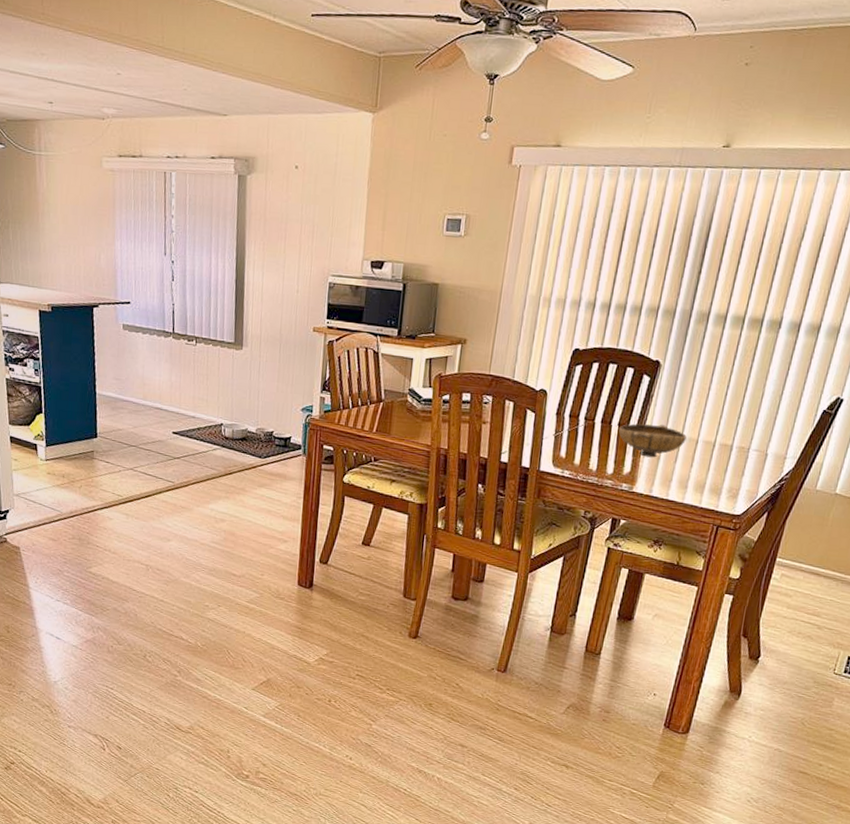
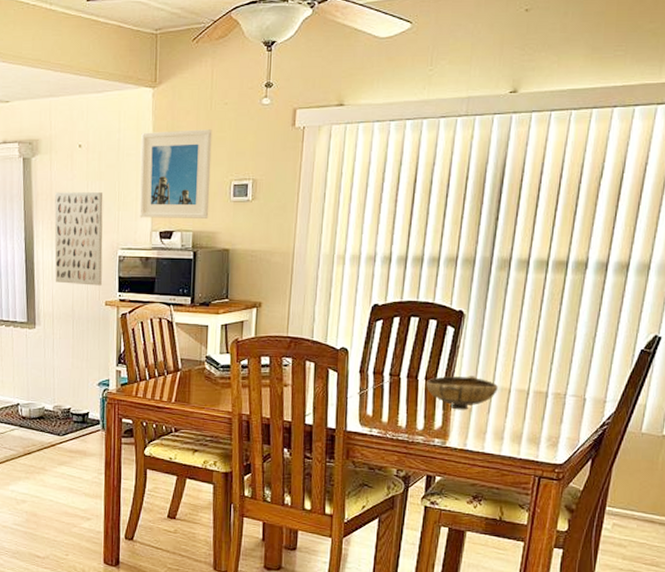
wall art: none [264,213,317,311] -> present [54,192,104,286]
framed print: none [352,158,430,251] -> present [139,129,212,219]

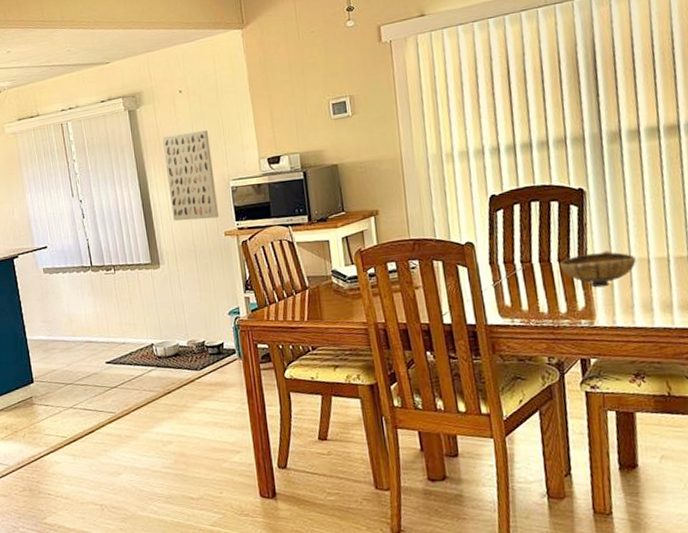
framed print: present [139,129,212,219] -> none [236,57,313,148]

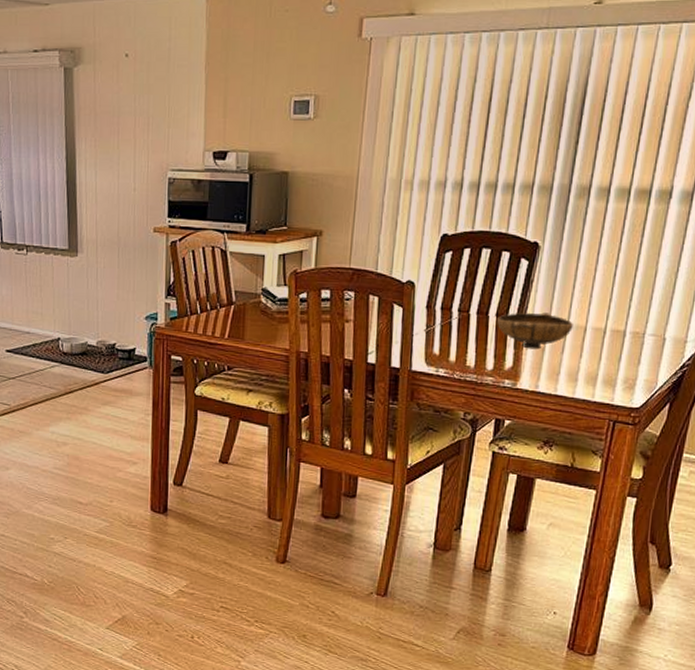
wall art: present [162,130,219,221] -> none [98,106,152,210]

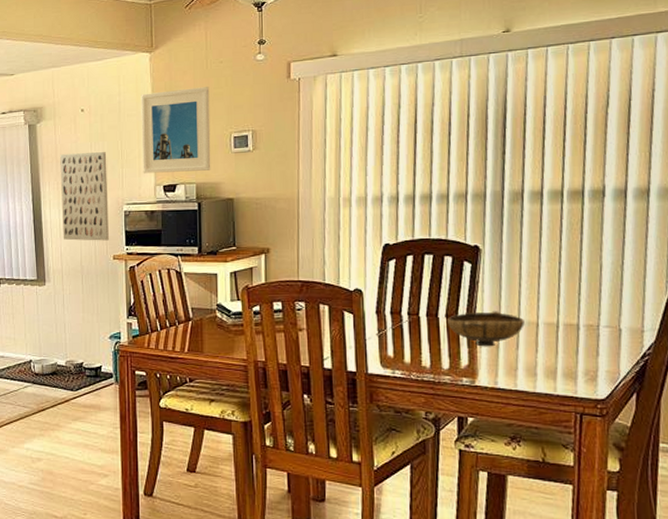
wall art: none [98,106,152,210] -> present [60,152,109,241]
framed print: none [191,39,272,138] -> present [141,87,211,174]

